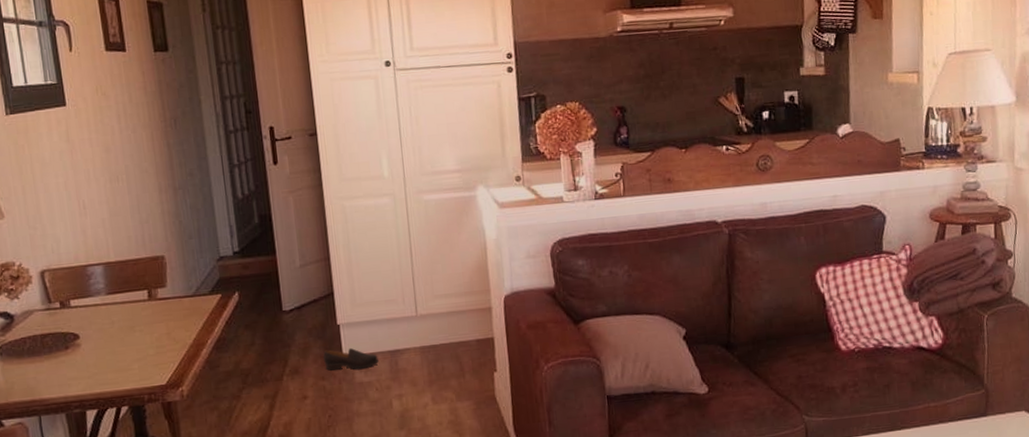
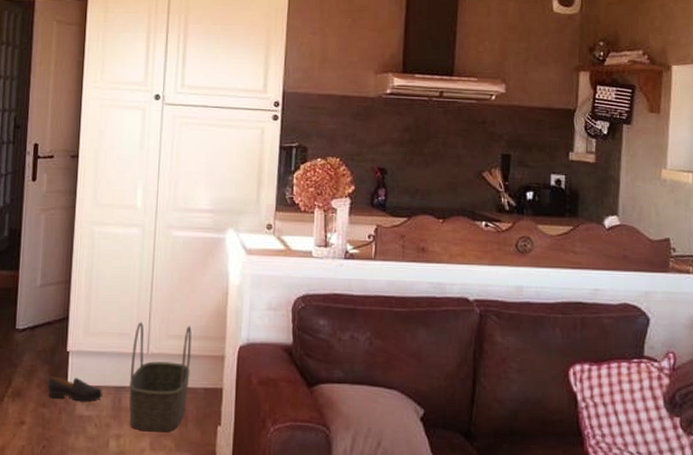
basket: none [401,284,461,388] -> present [129,322,192,432]

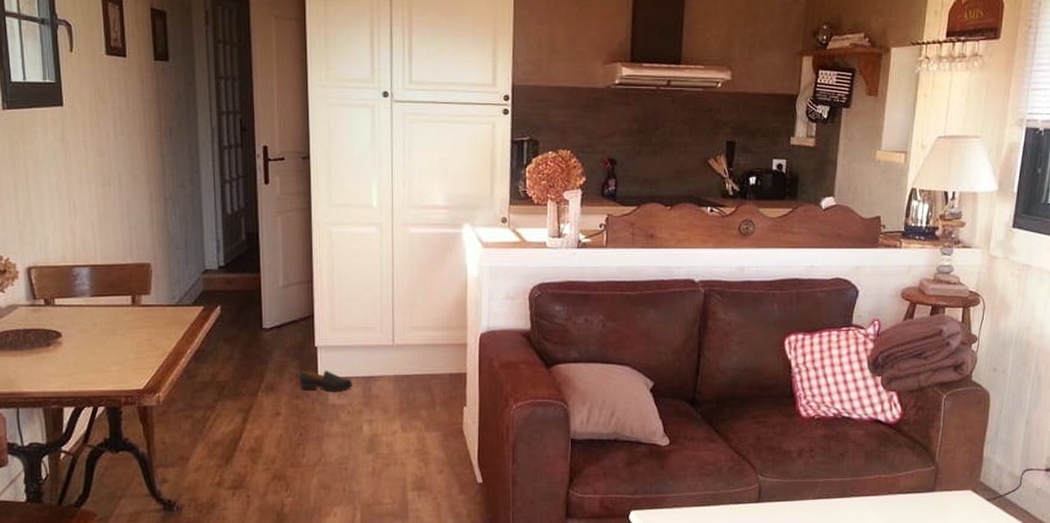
basket: present [129,322,192,432] -> none [377,316,435,415]

